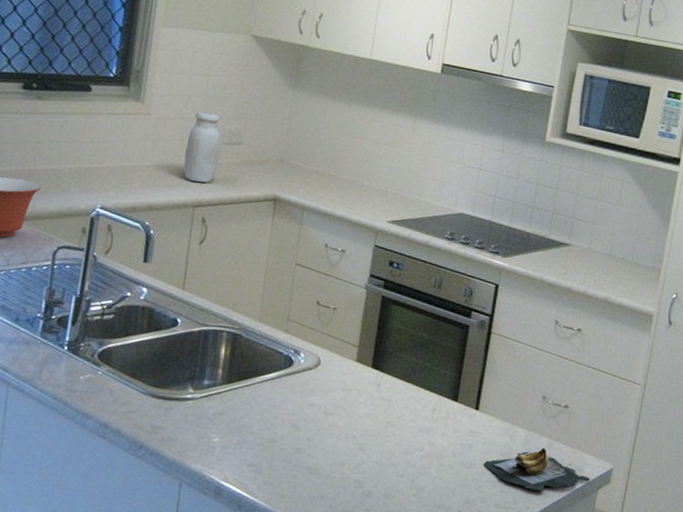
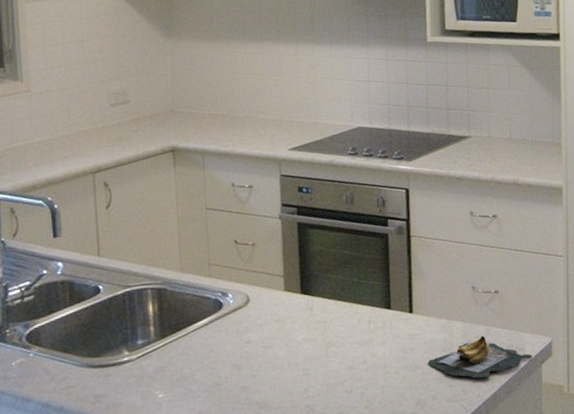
jar: present [183,111,222,183] -> none [73,77,110,148]

